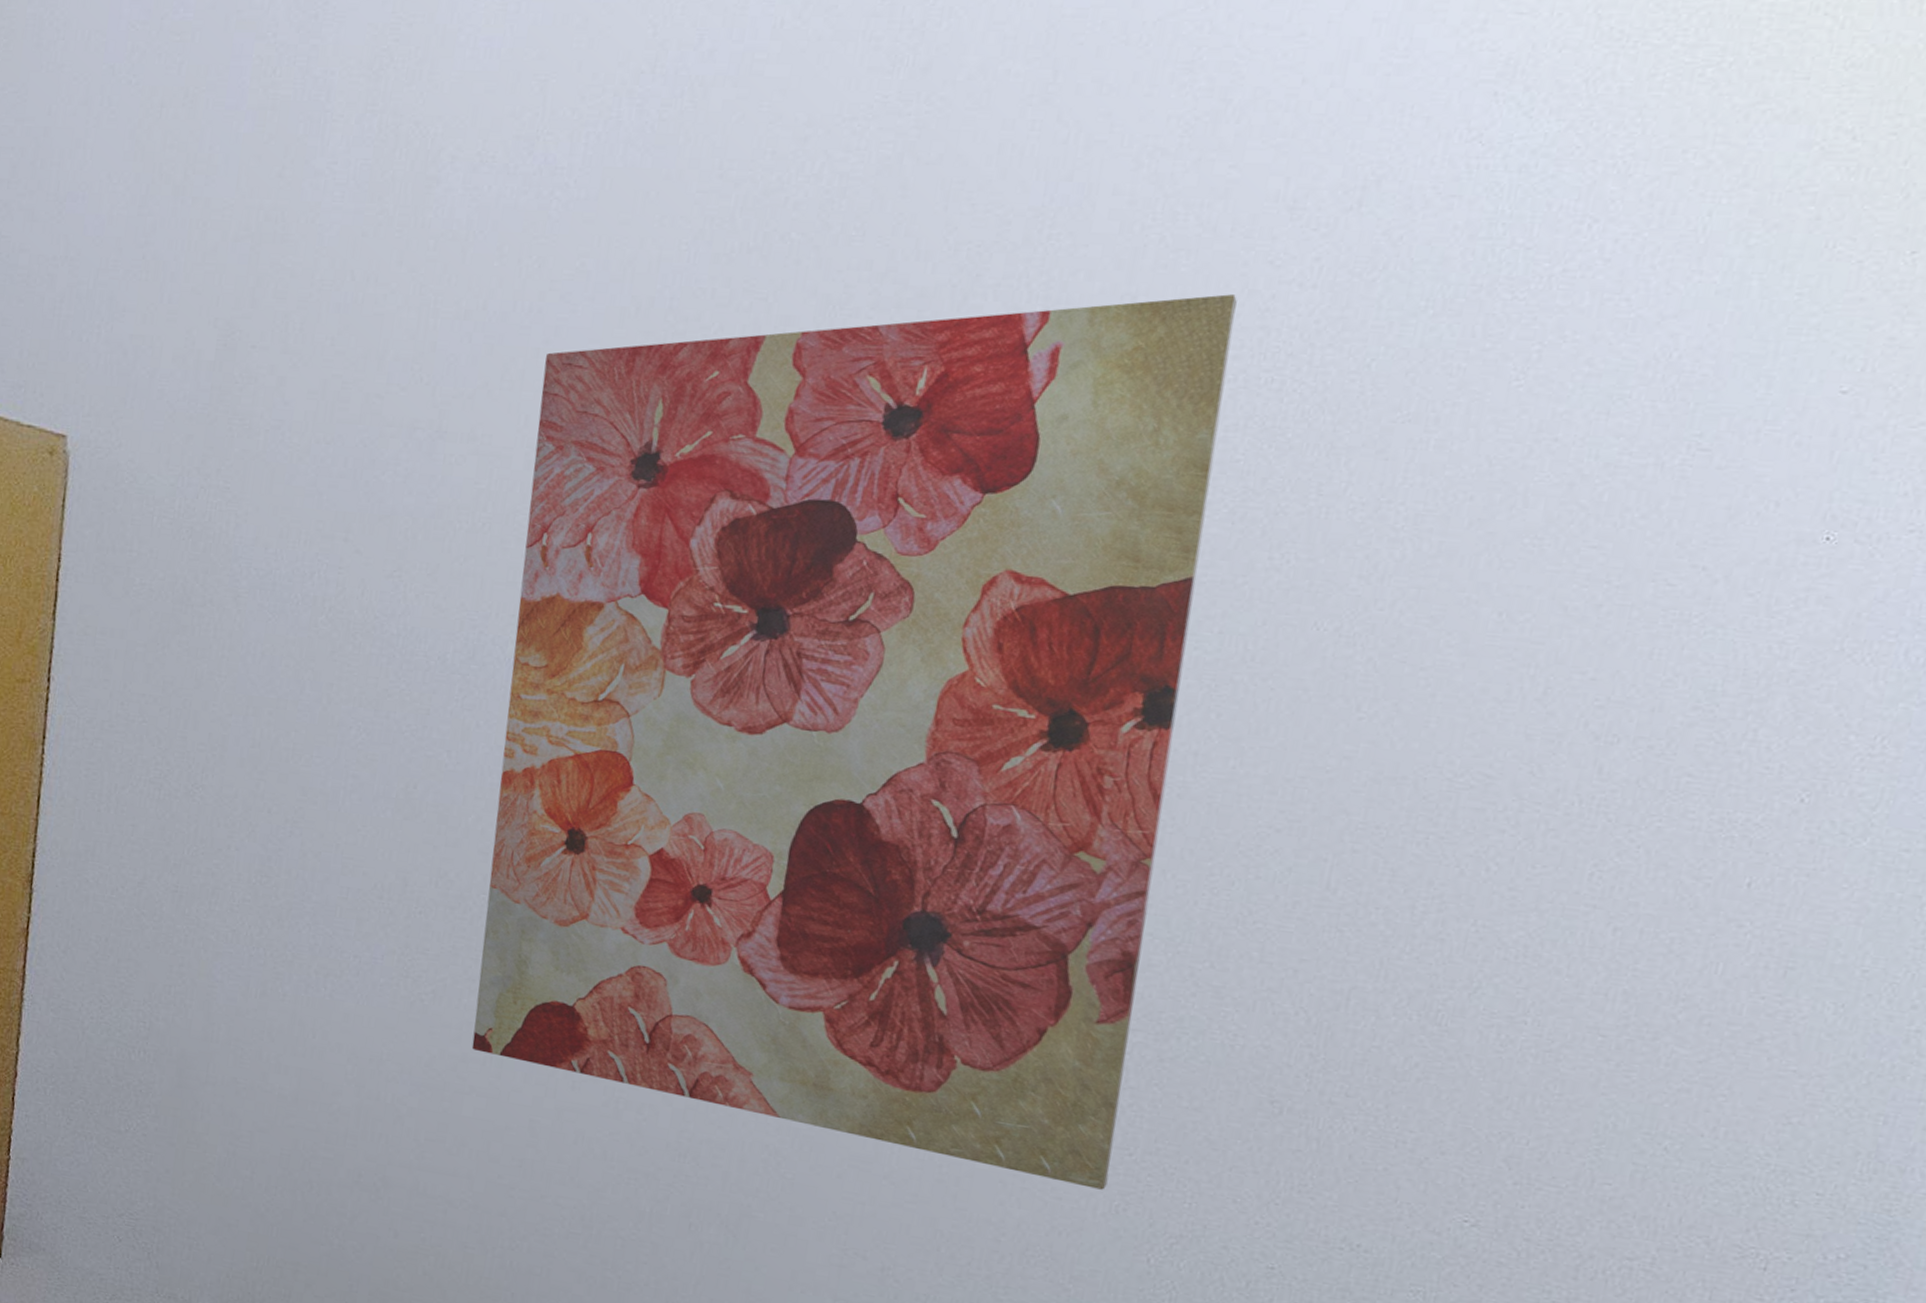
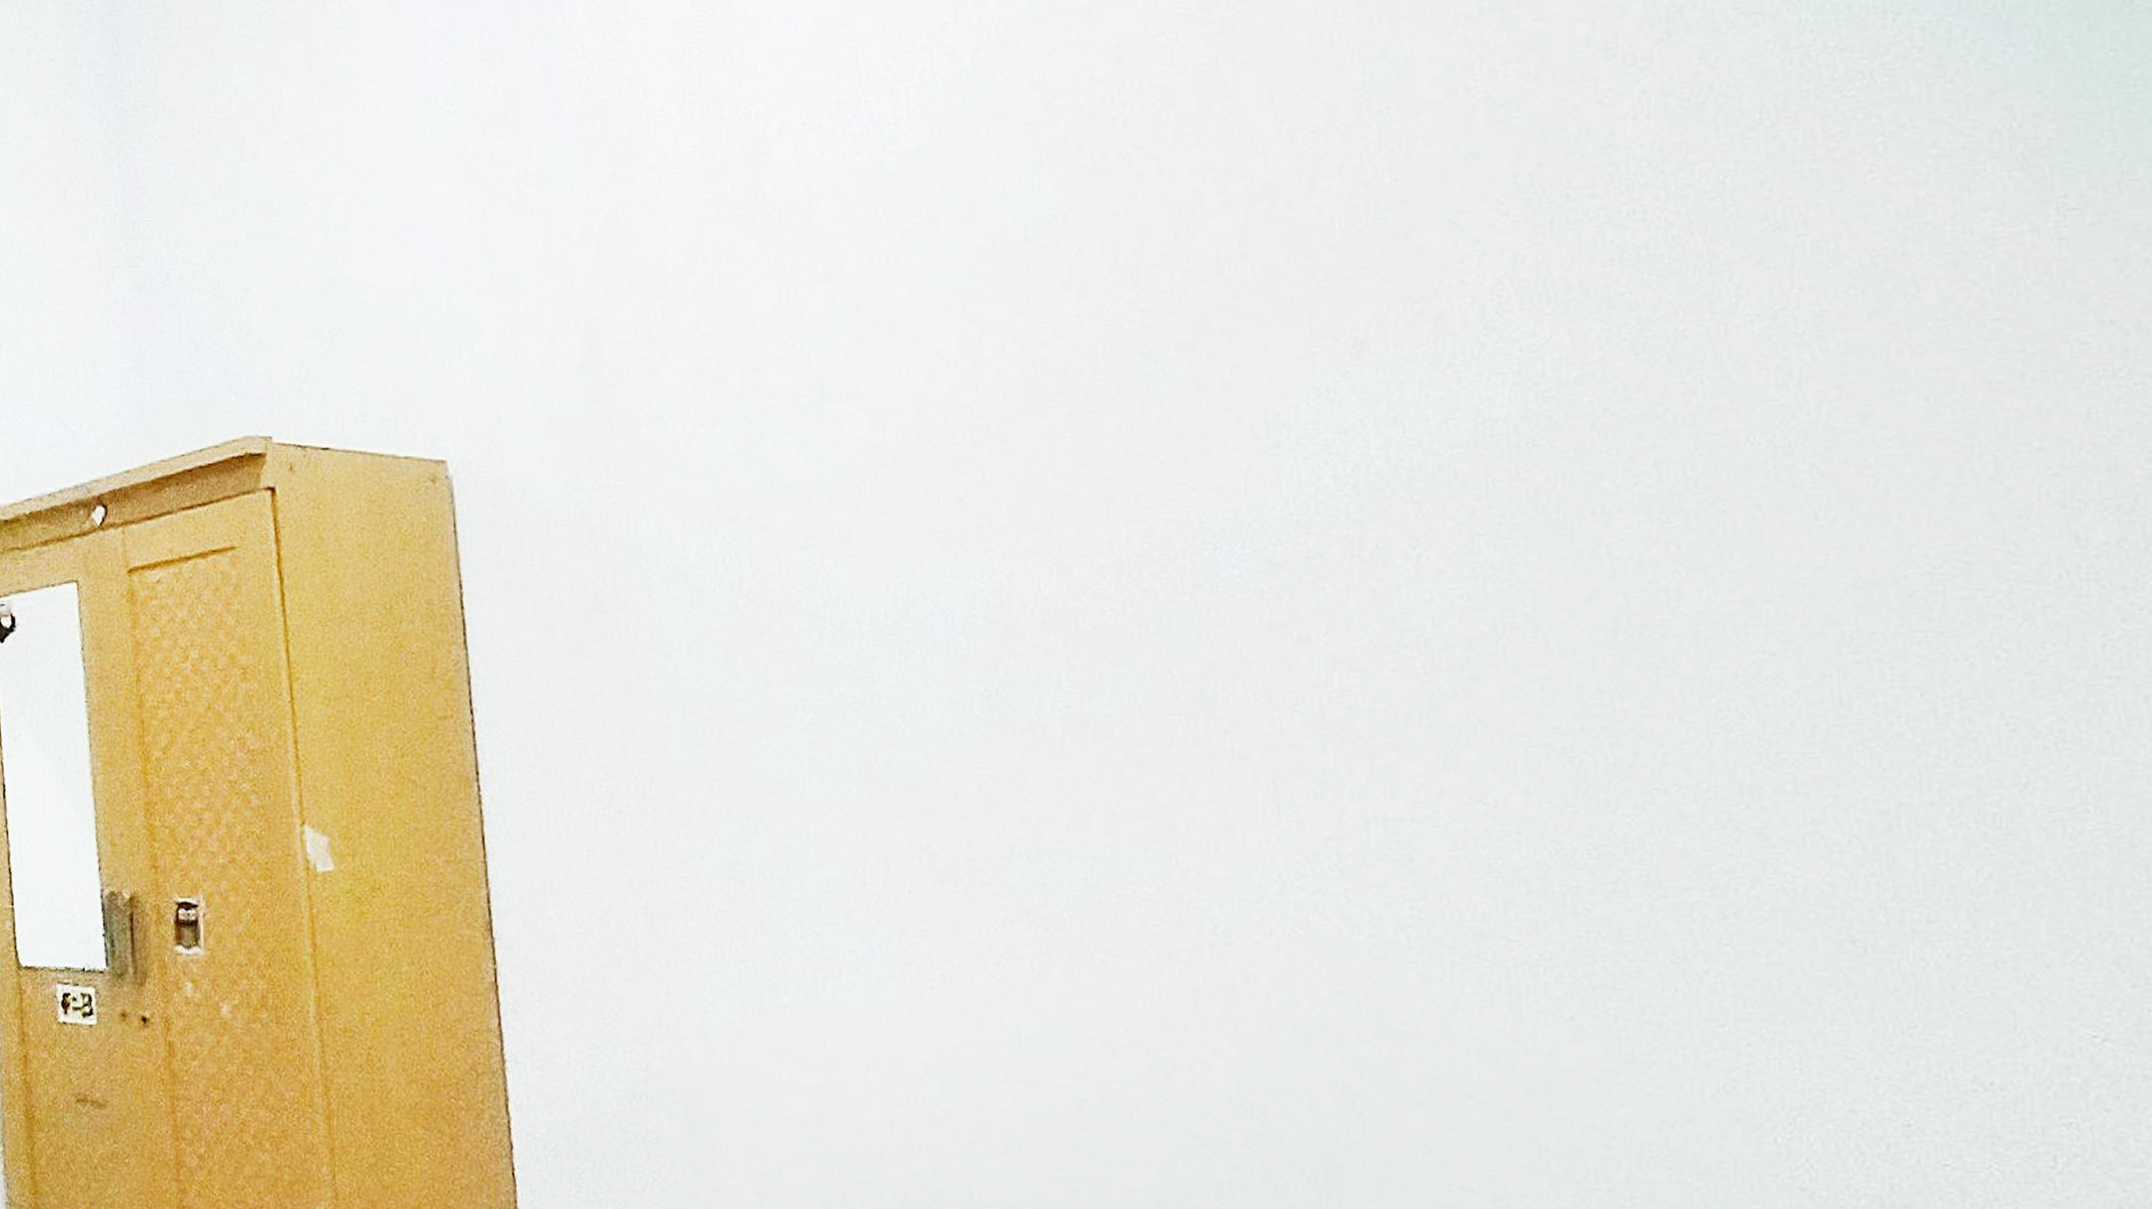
wall art: present [471,294,1237,1190] -> none [914,137,1707,1070]

